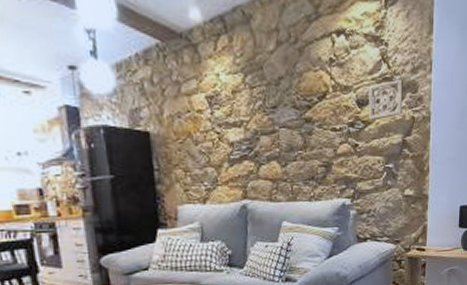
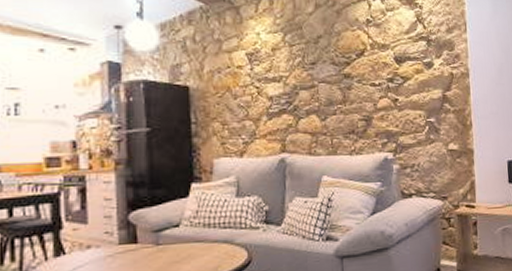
wall ornament: present [369,79,403,121] -> none [406,38,441,76]

